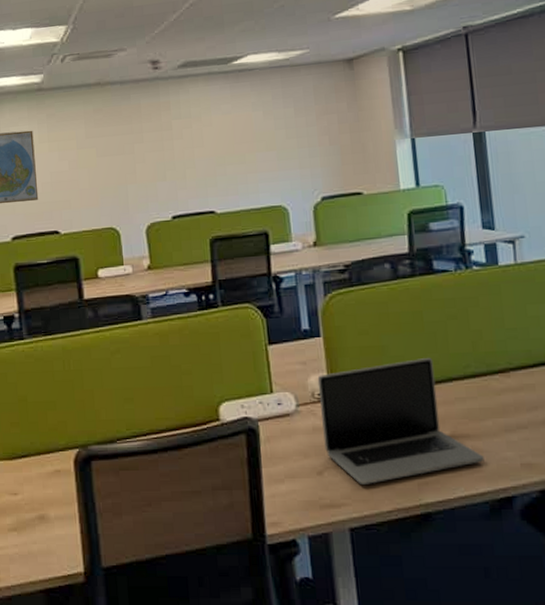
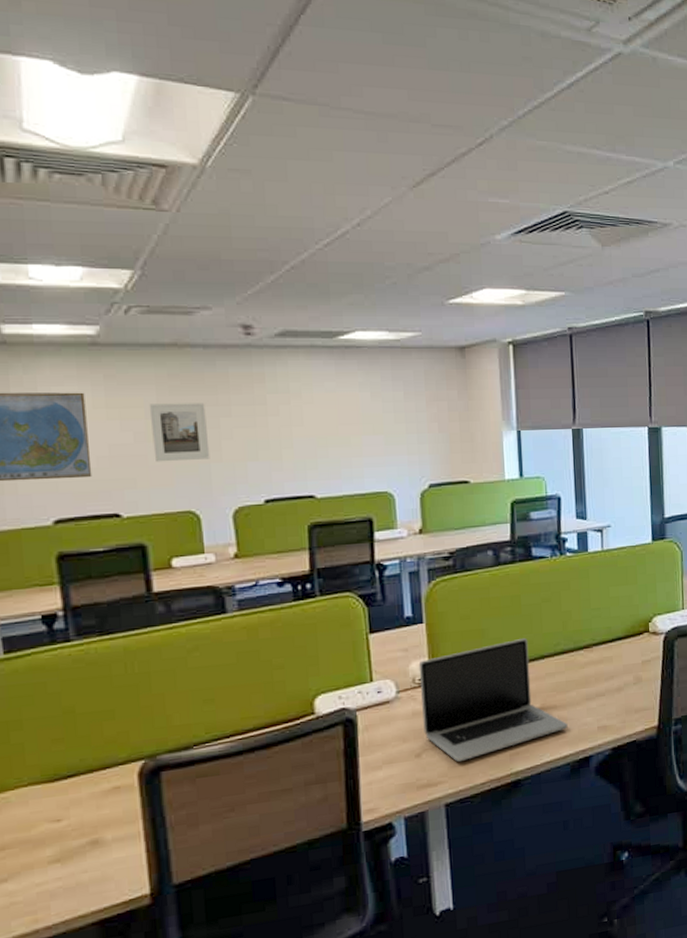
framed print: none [79,132,127,186] -> present [149,403,210,462]

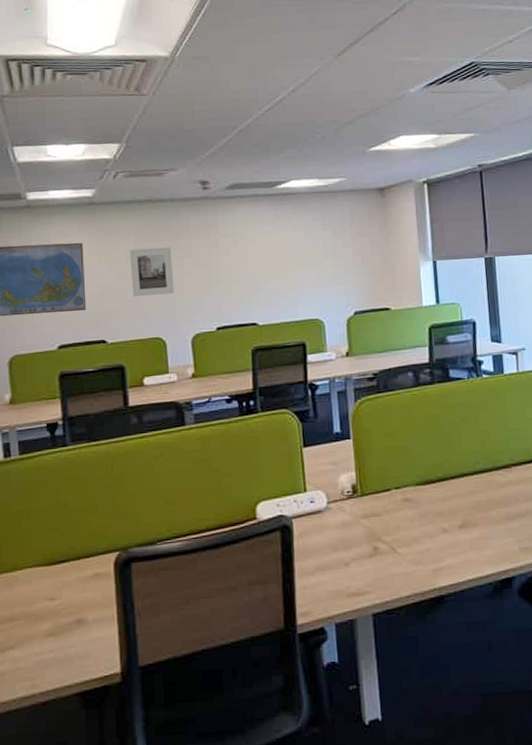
laptop: present [418,638,568,762] -> none [347,456,489,573]

